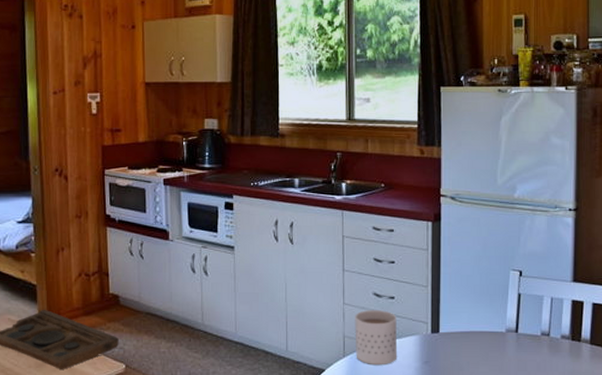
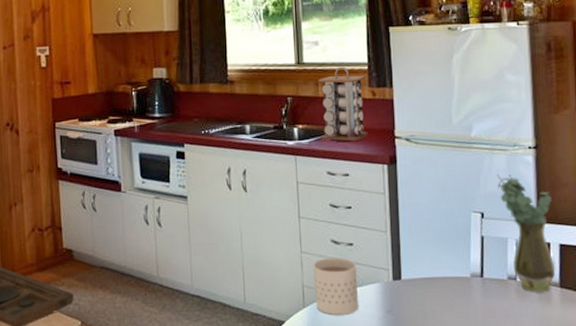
spice rack: none [368,124,415,199] -> present [318,66,368,142]
vase: none [536,235,588,348] -> present [496,174,556,292]

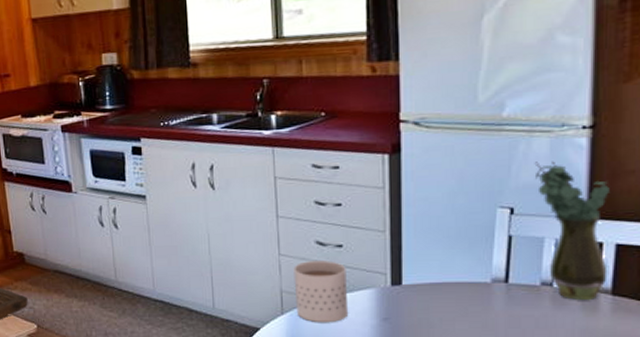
spice rack: present [318,66,368,142] -> none [302,38,365,130]

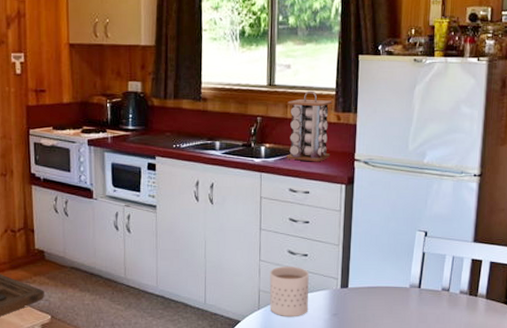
spice rack: none [302,38,365,130] -> present [287,90,333,162]
vase: present [534,161,610,300] -> none [442,198,489,302]

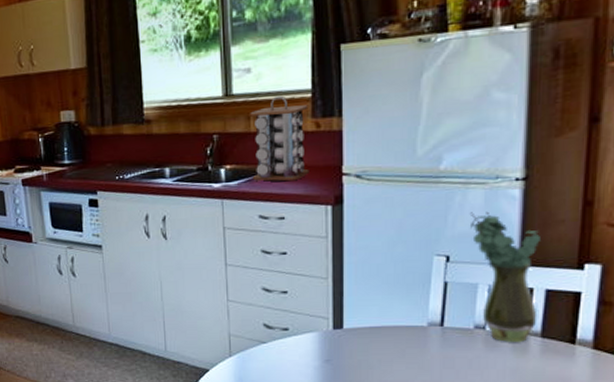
mug: present [269,266,309,316] -> none [241,306,293,364]
vase: none [442,198,489,302] -> present [469,211,541,342]

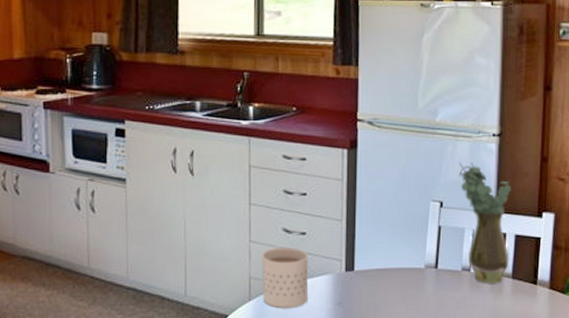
mug: none [241,306,293,364] -> present [262,247,309,308]
spice rack: present [250,95,309,182] -> none [279,41,330,124]

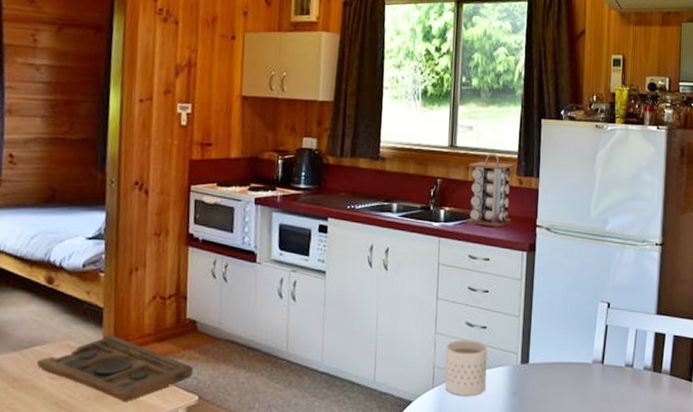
spice rack: none [279,41,330,124] -> present [467,153,515,228]
vase: present [458,162,511,283] -> none [625,267,671,379]

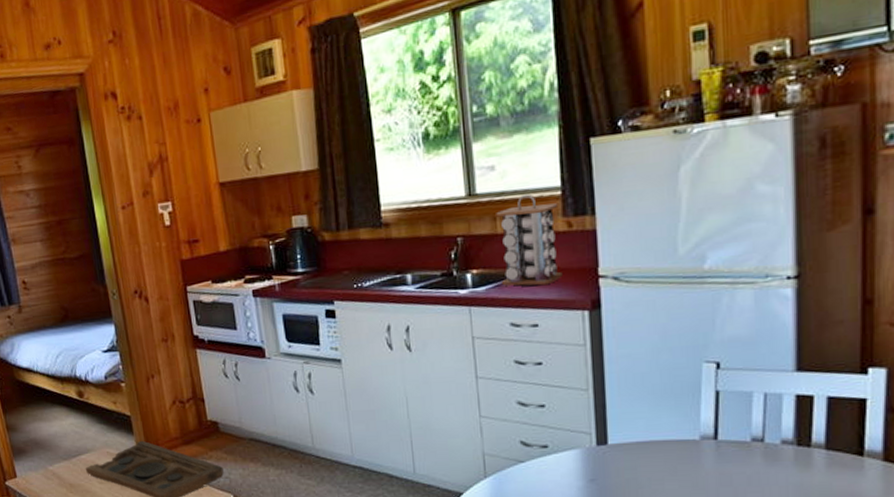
mug: present [444,340,488,396] -> none [495,421,554,485]

